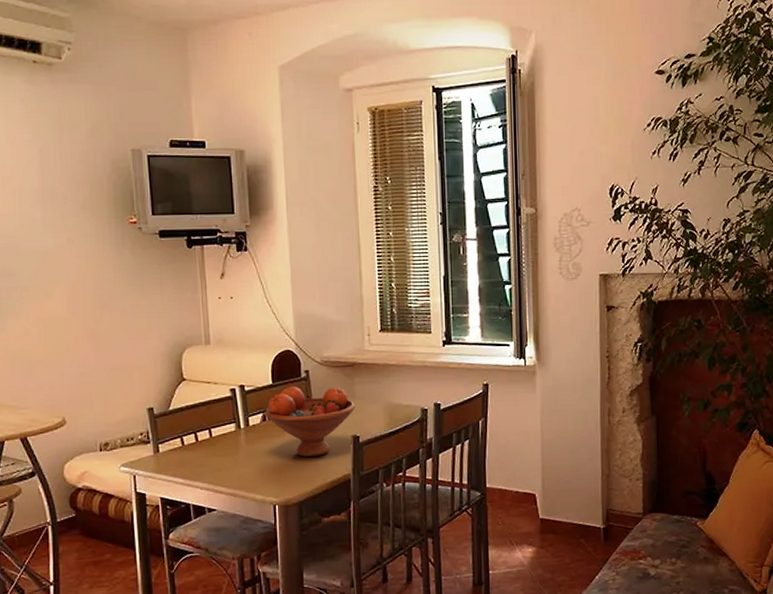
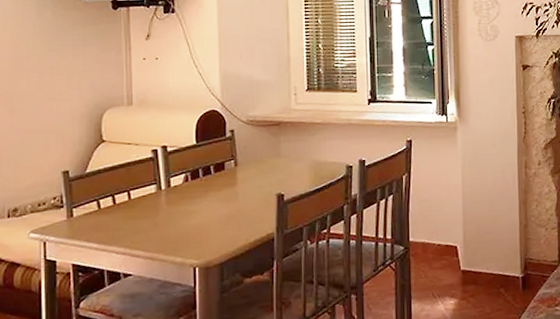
fruit bowl: present [265,386,356,458] -> none [187,146,281,217]

